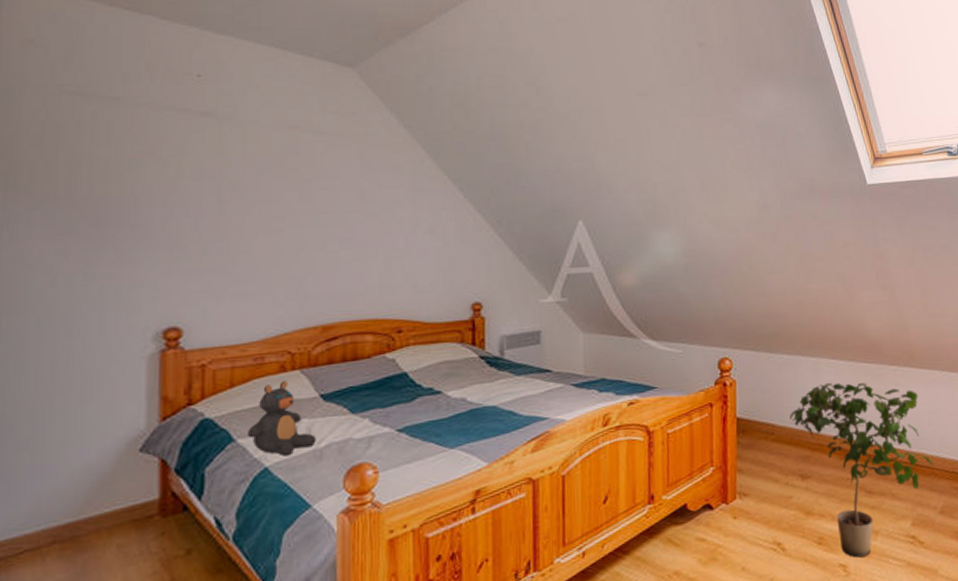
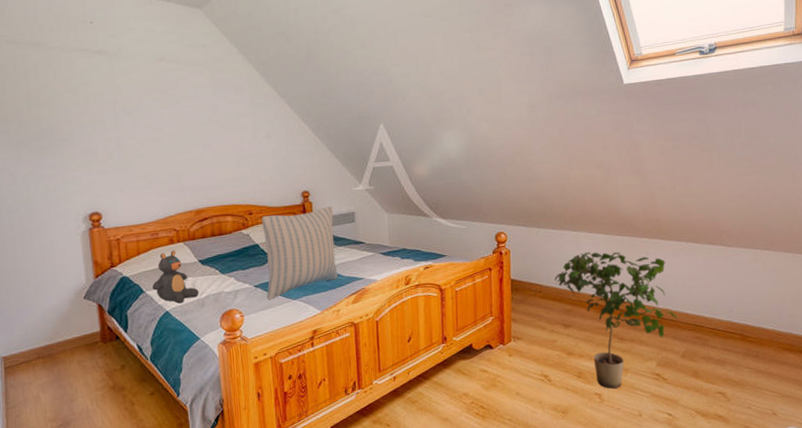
pillow: none [414,322,514,449] -> present [262,205,338,300]

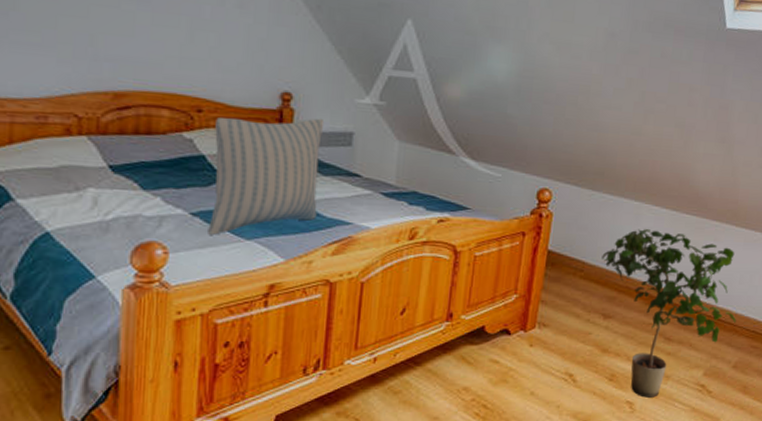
stuffed animal: present [152,250,199,304] -> none [28,145,103,224]

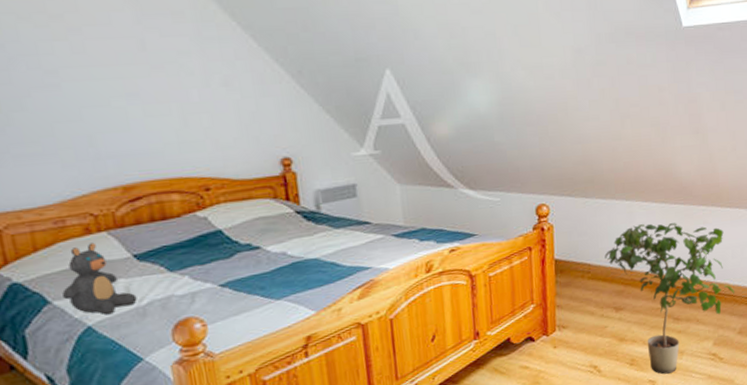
stuffed animal: none [28,145,103,224] -> present [62,242,137,315]
pillow: present [208,118,325,235] -> none [224,176,337,302]

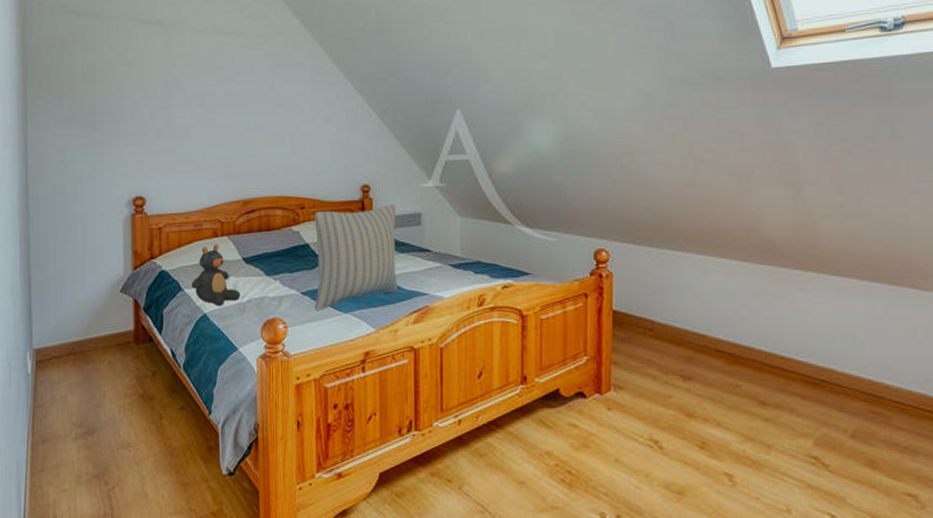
pillow: none [224,176,337,302] -> present [315,203,398,310]
potted plant: present [605,223,735,374] -> none [671,283,846,470]

